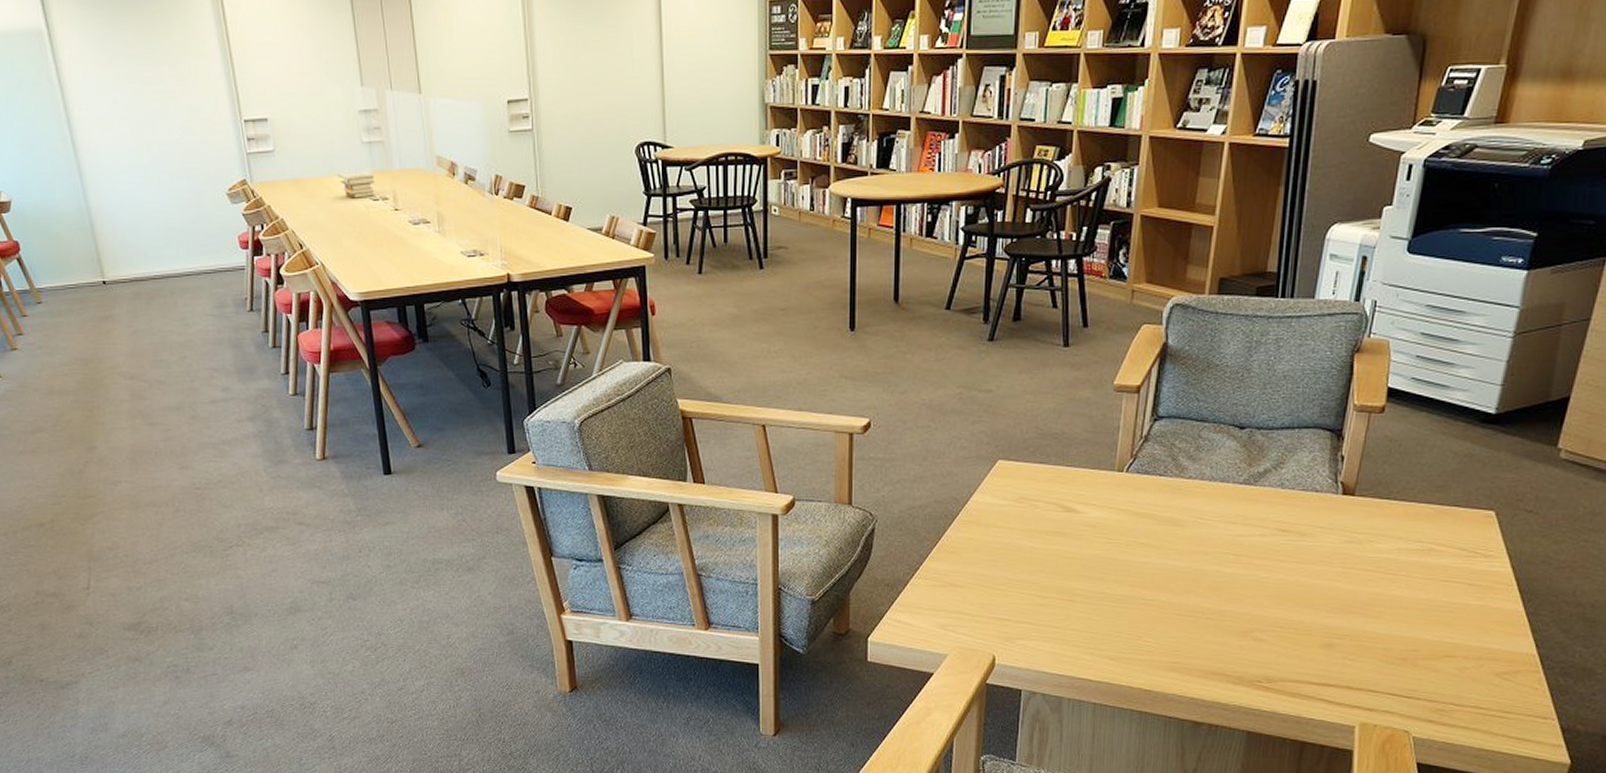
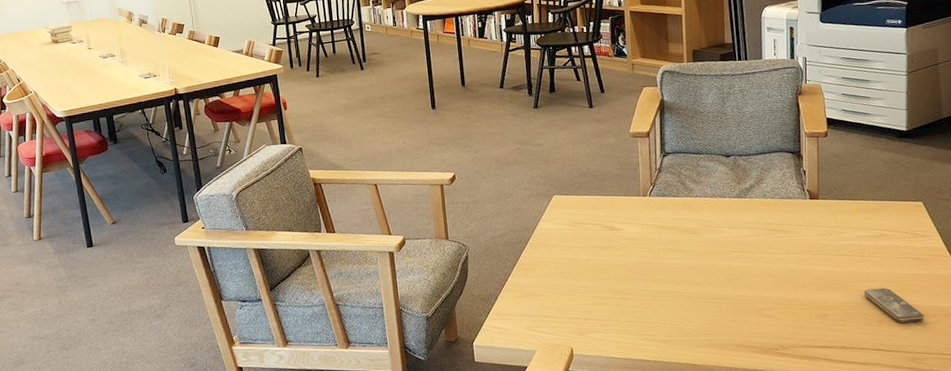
mobile phone: none [1388,617,1464,663] -> present [863,287,925,323]

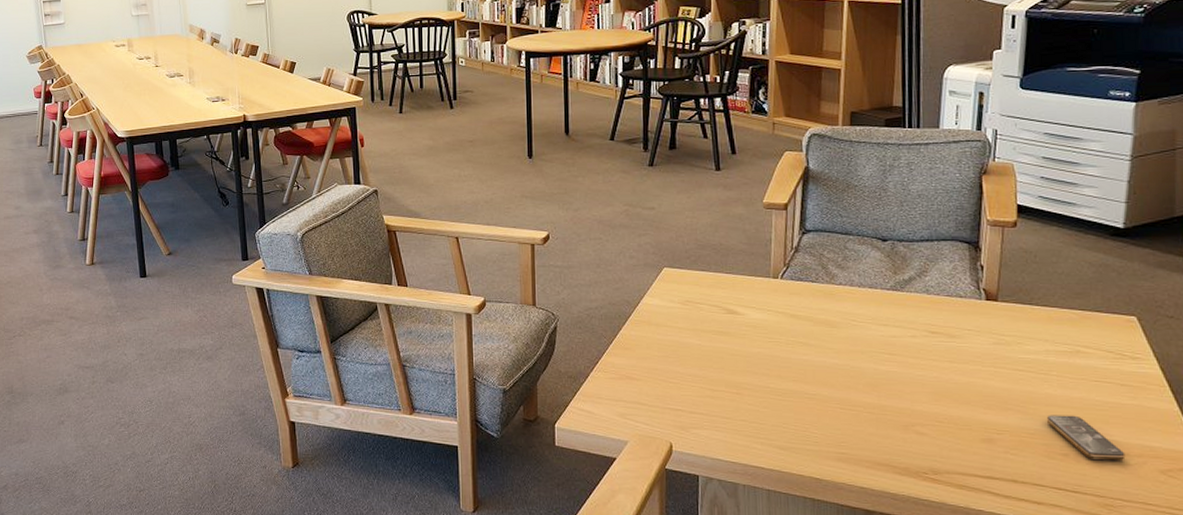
books: present [46,23,73,43] -> none [113,37,141,58]

